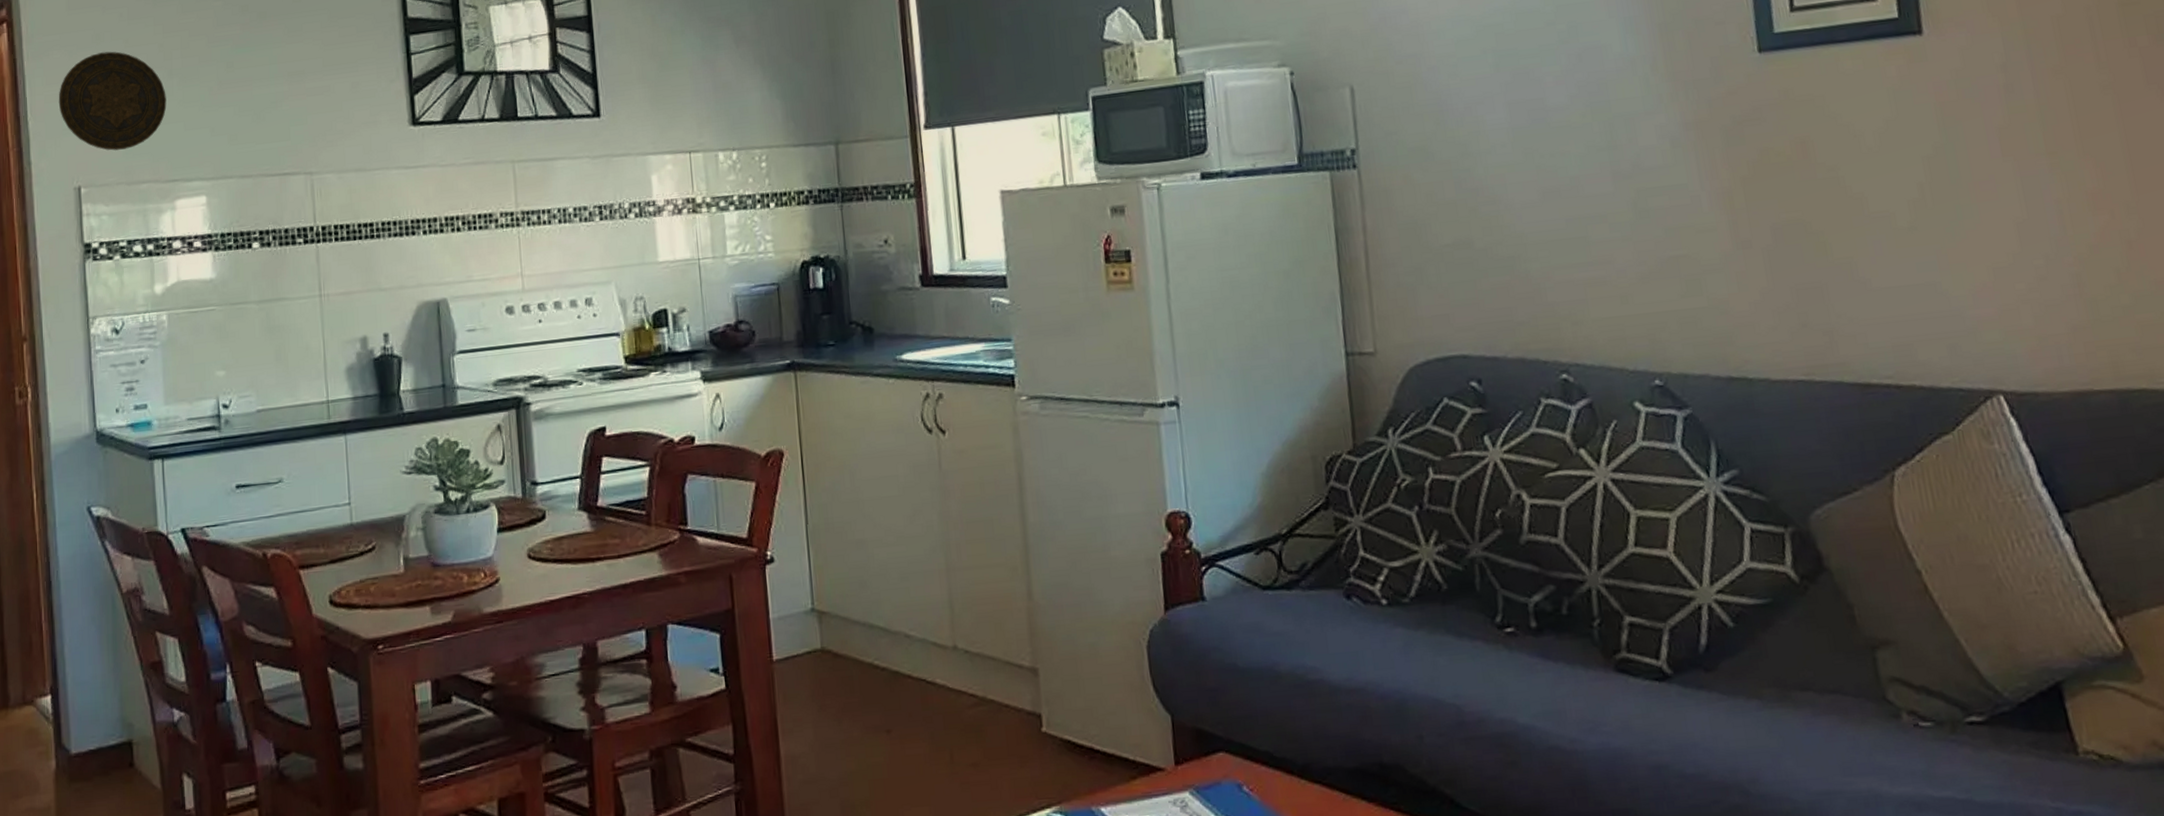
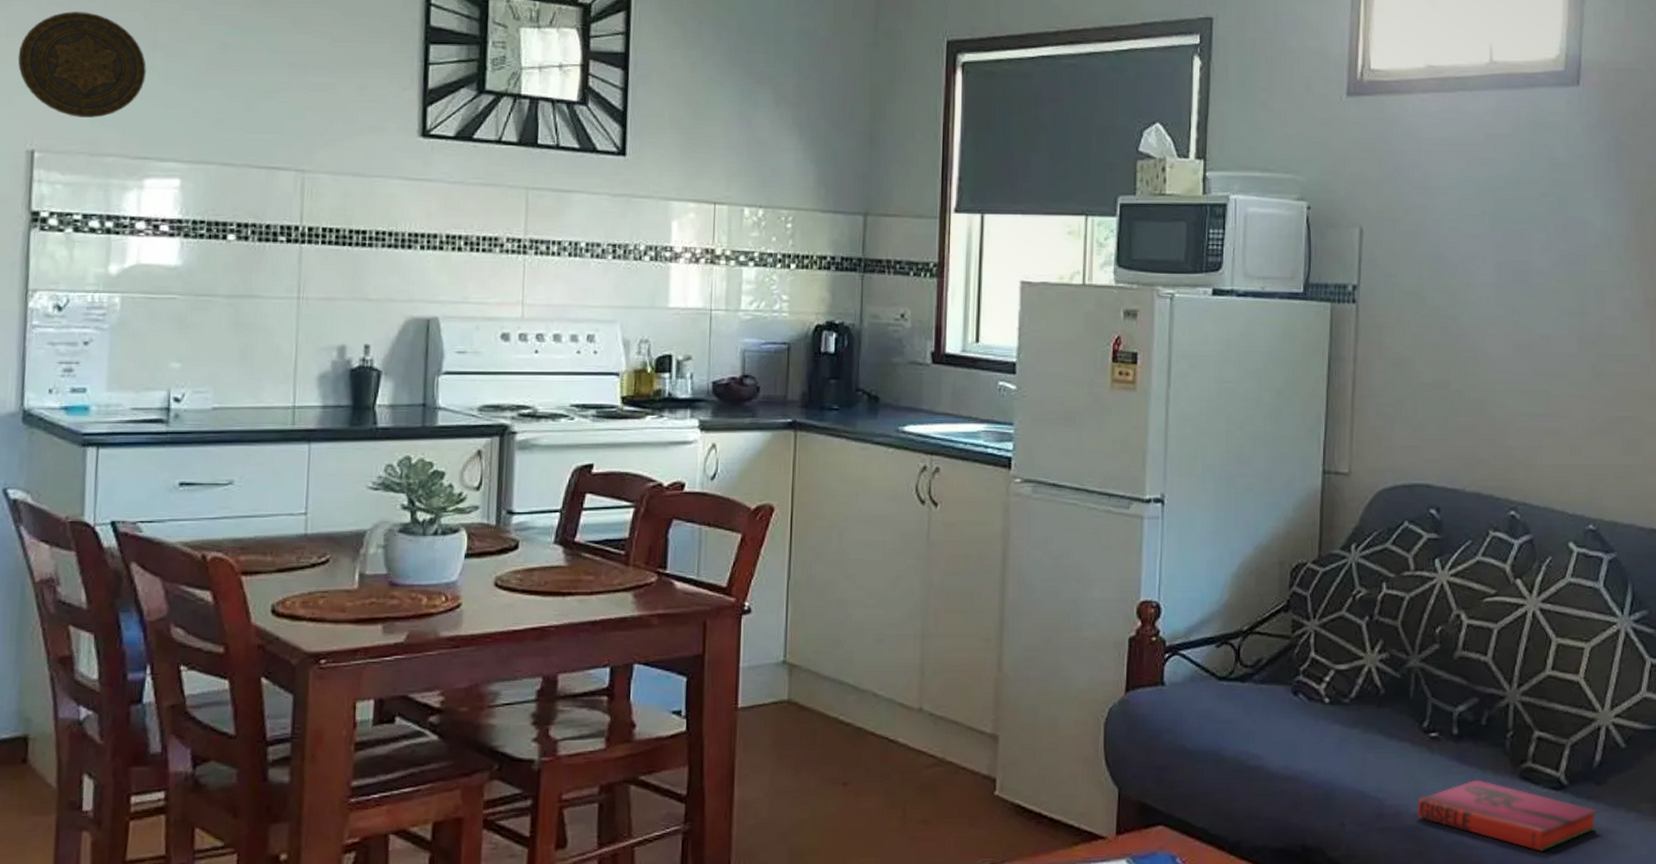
hardback book: none [1502,676,1713,752] -> present [1418,779,1597,851]

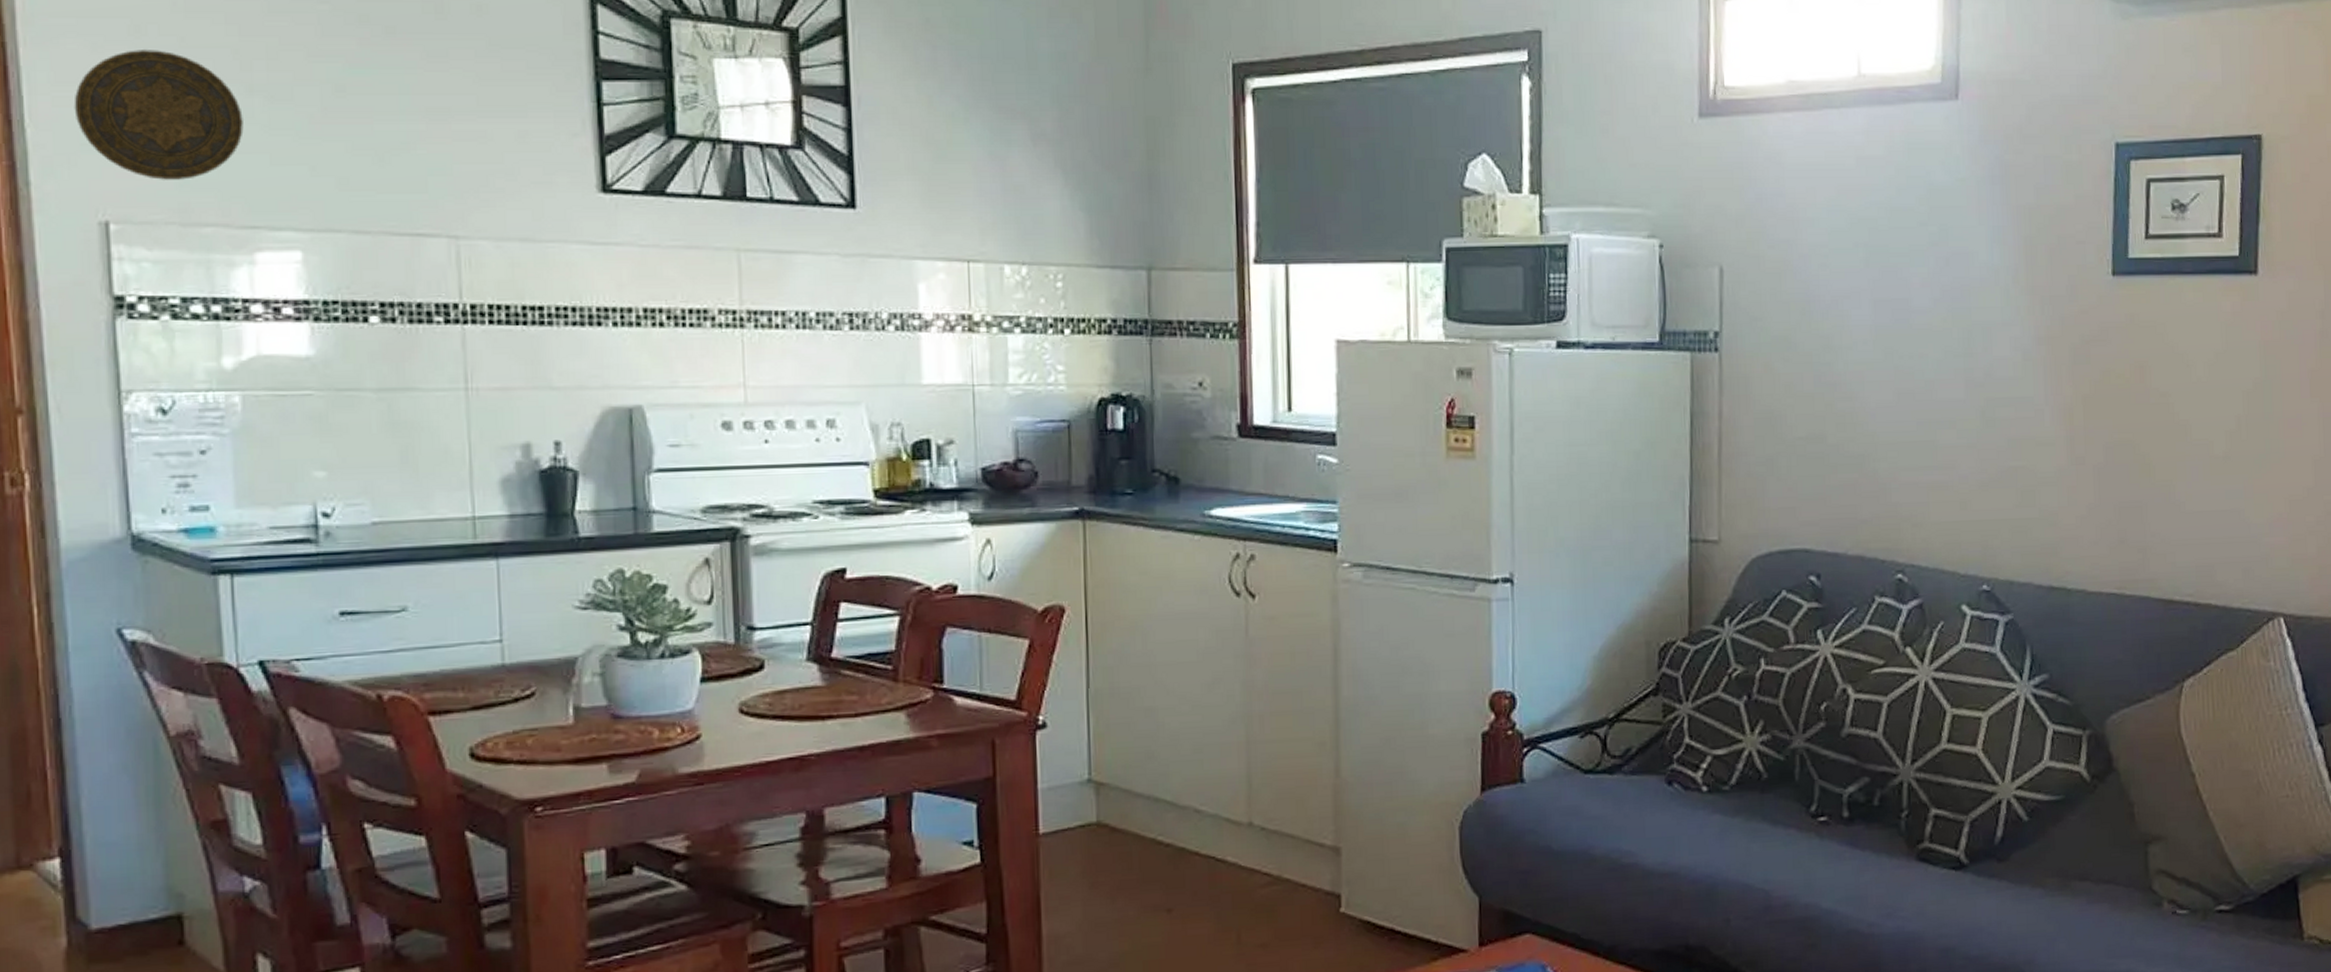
hardback book: present [1418,779,1597,851] -> none [1808,864,2000,936]

